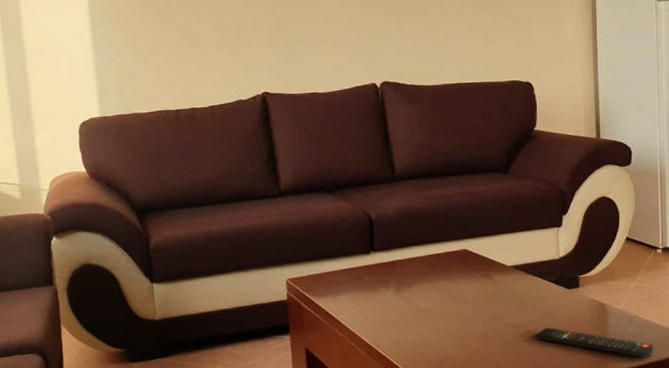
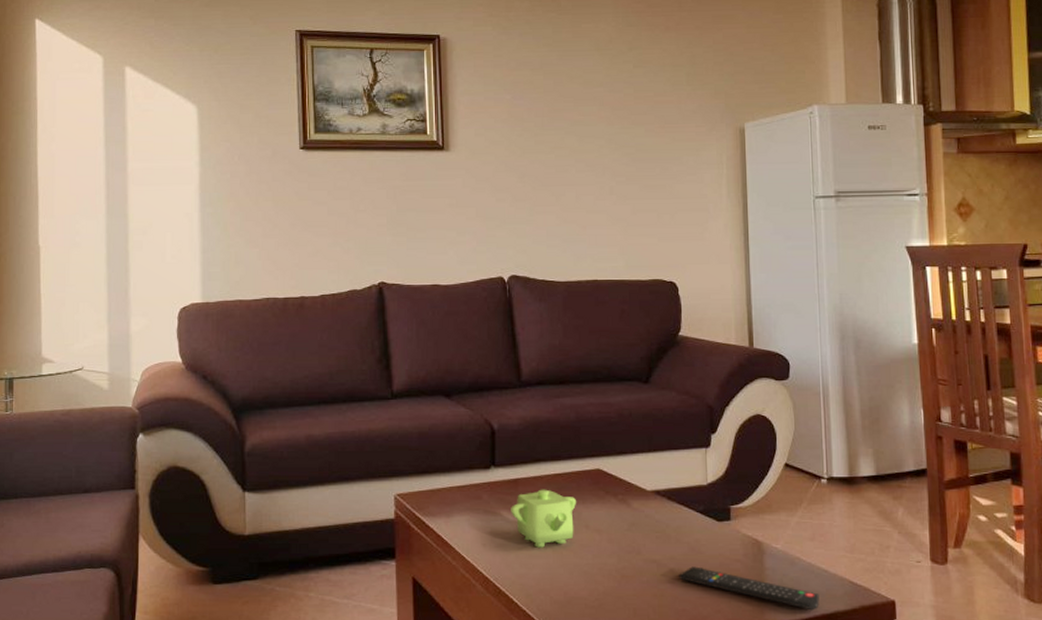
teapot: none [389,269,446,318] -> present [511,489,576,548]

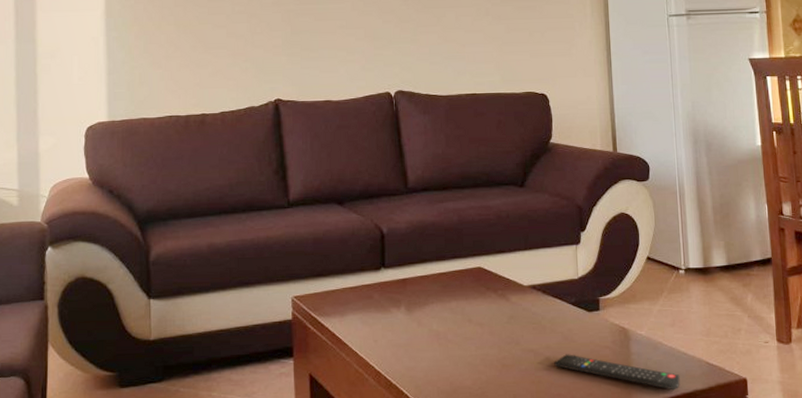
teapot: present [511,489,576,548] -> none [400,287,460,342]

